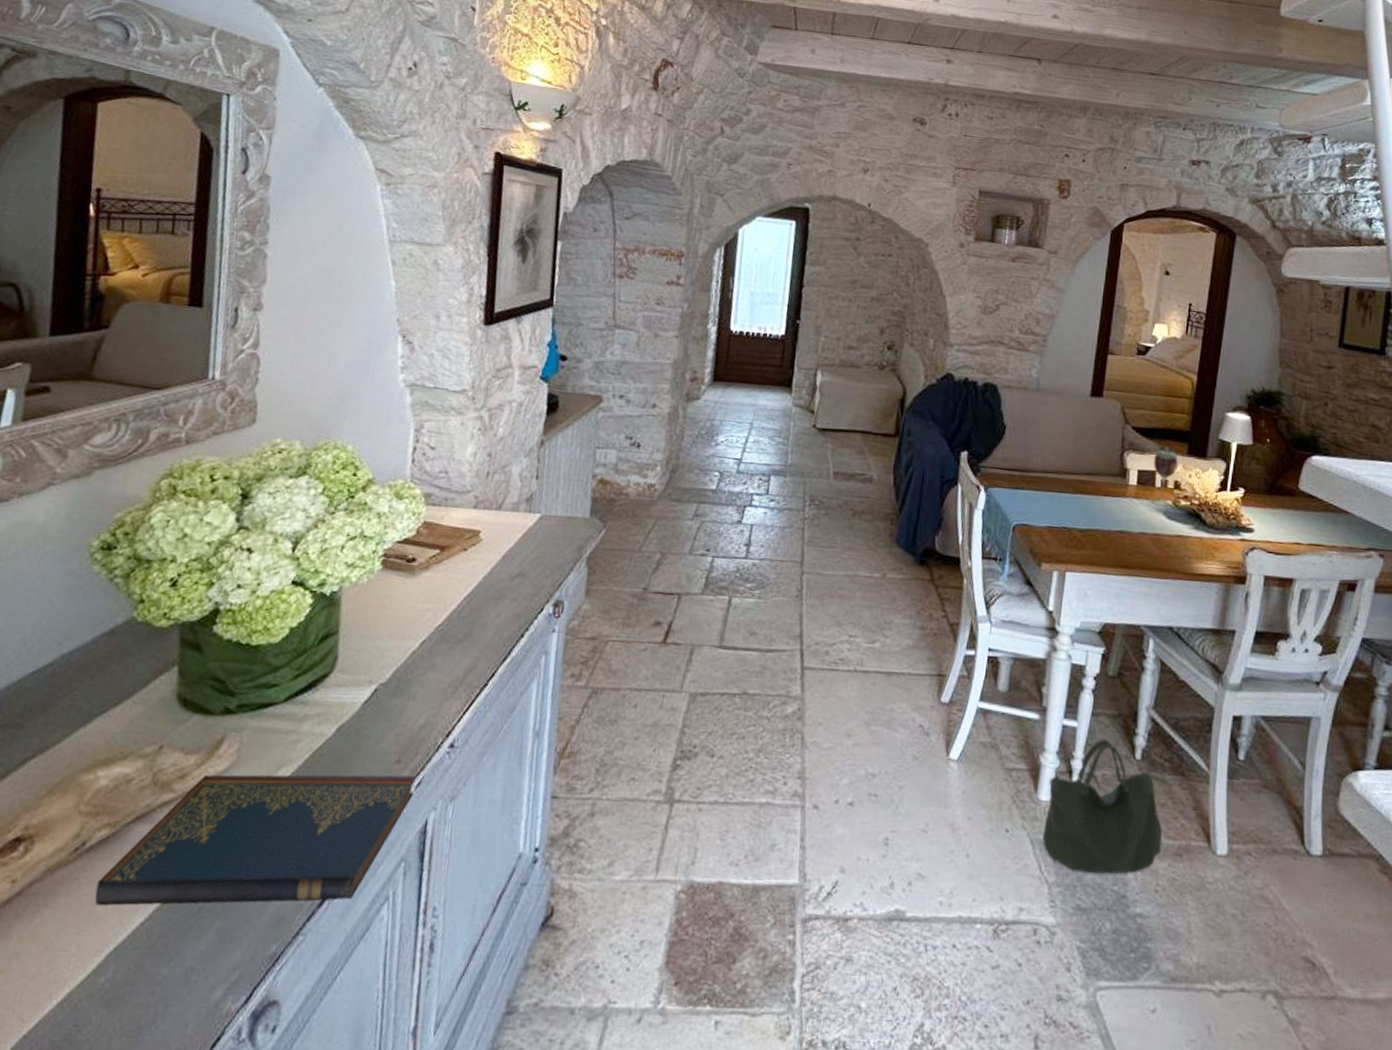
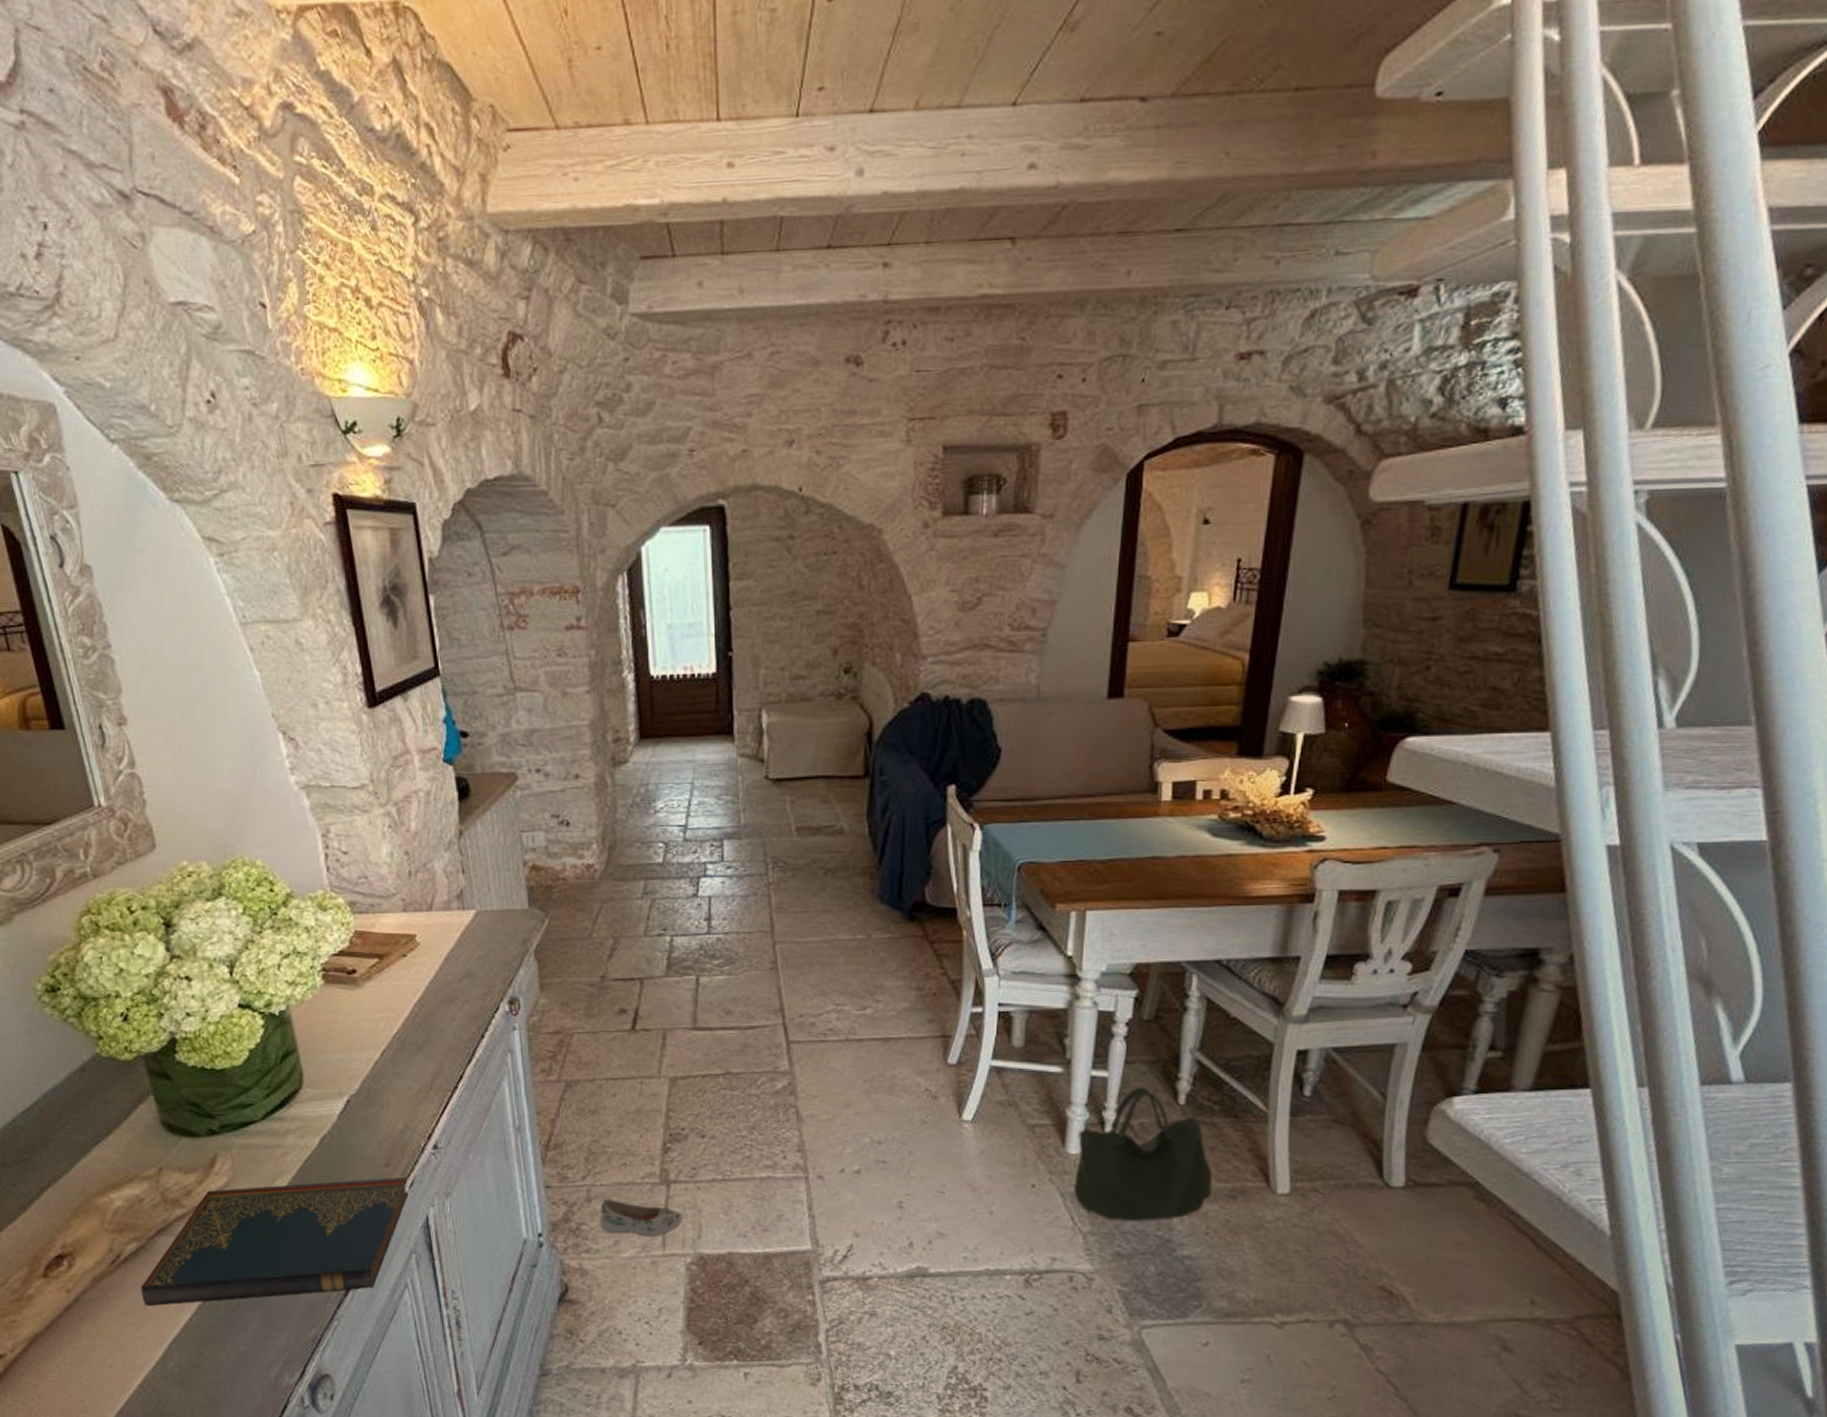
shoe: none [598,814,681,860] -> present [599,1198,683,1237]
wineglass: present [1152,445,1178,508] -> none [1191,748,1225,824]

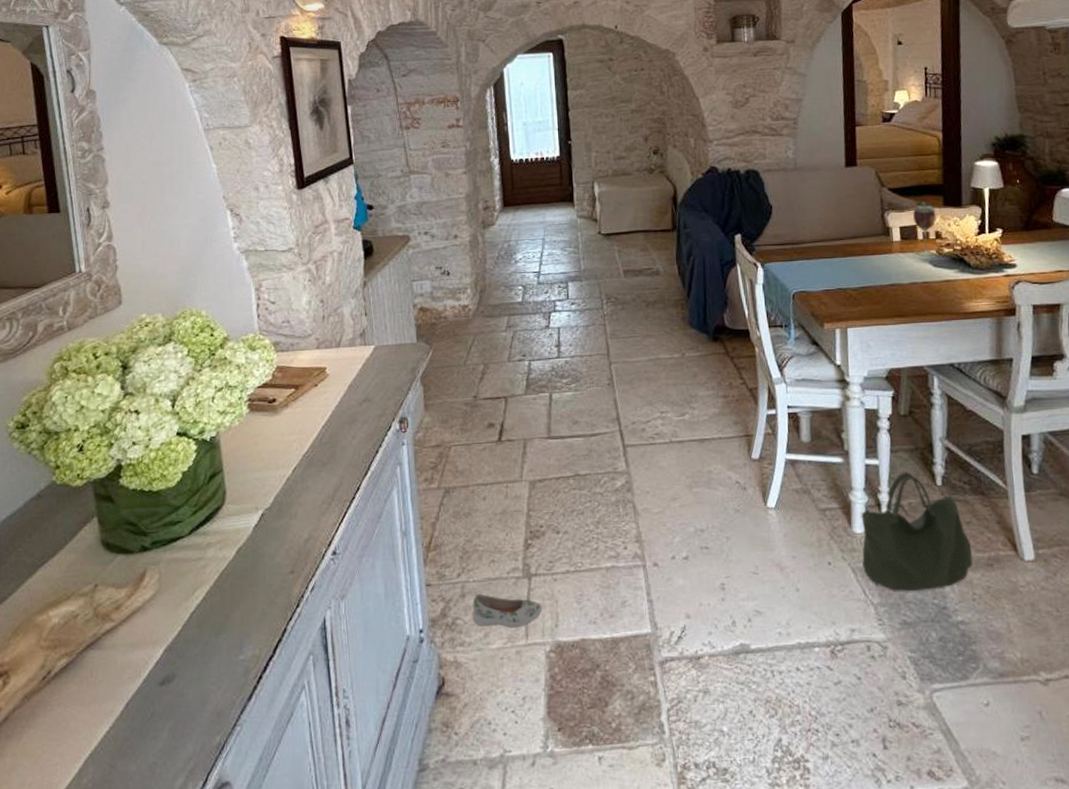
hardcover book: present [140,1176,409,1306] -> none [66,582,310,721]
wineglass: none [1191,748,1225,824] -> present [913,201,936,258]

